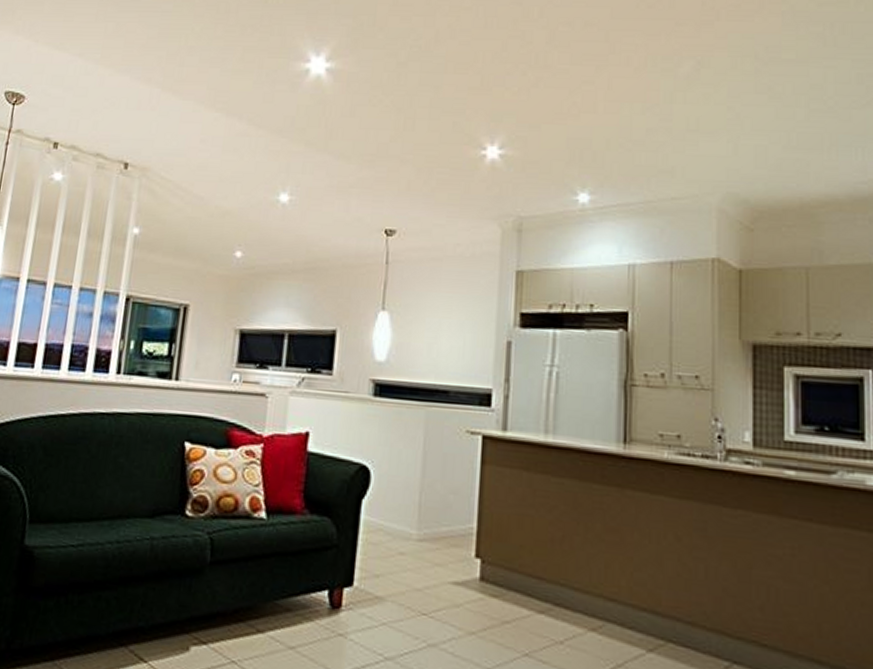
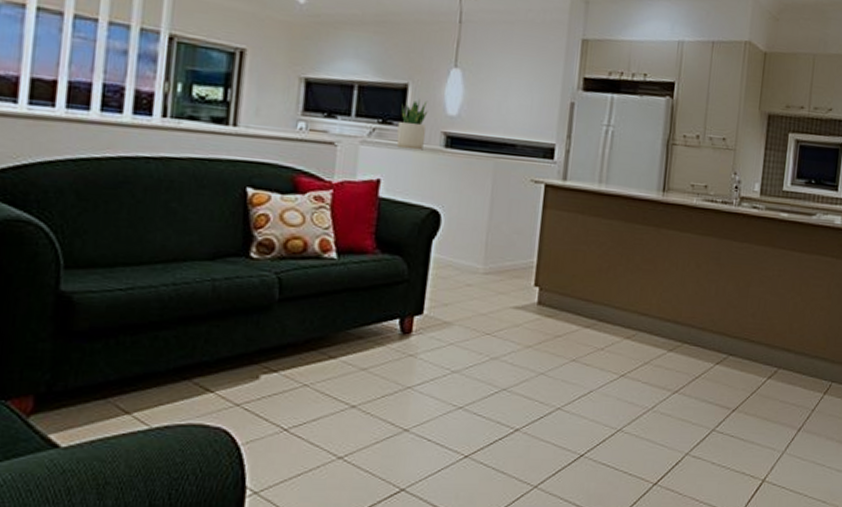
planter: none [325,346,357,400] -> present [396,99,429,150]

